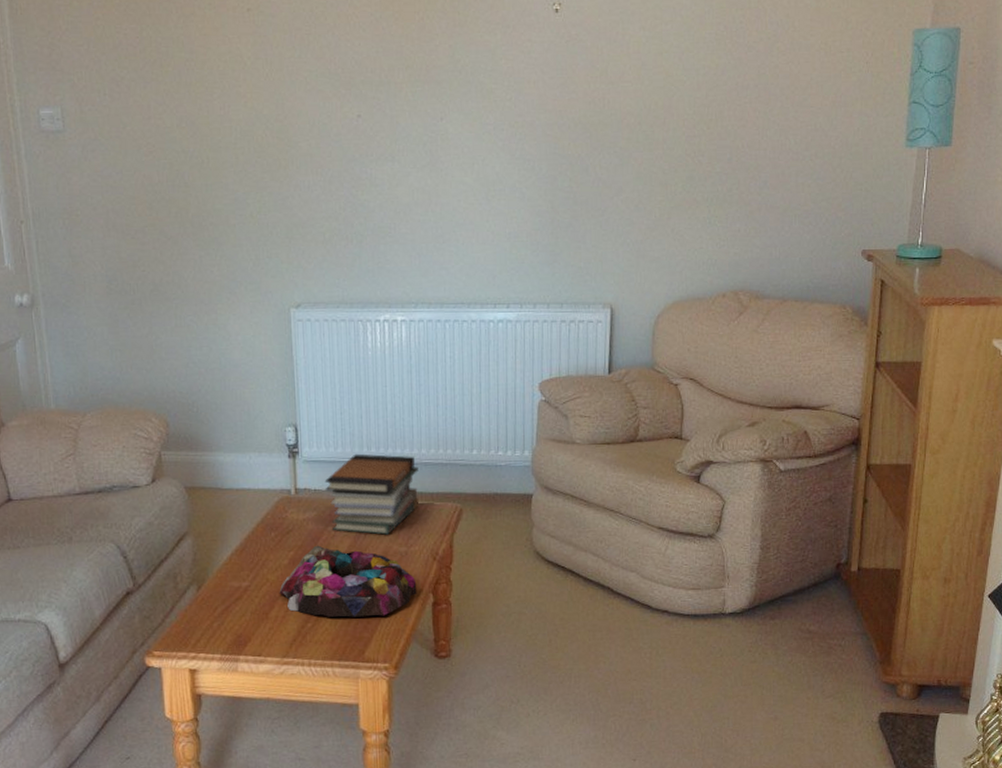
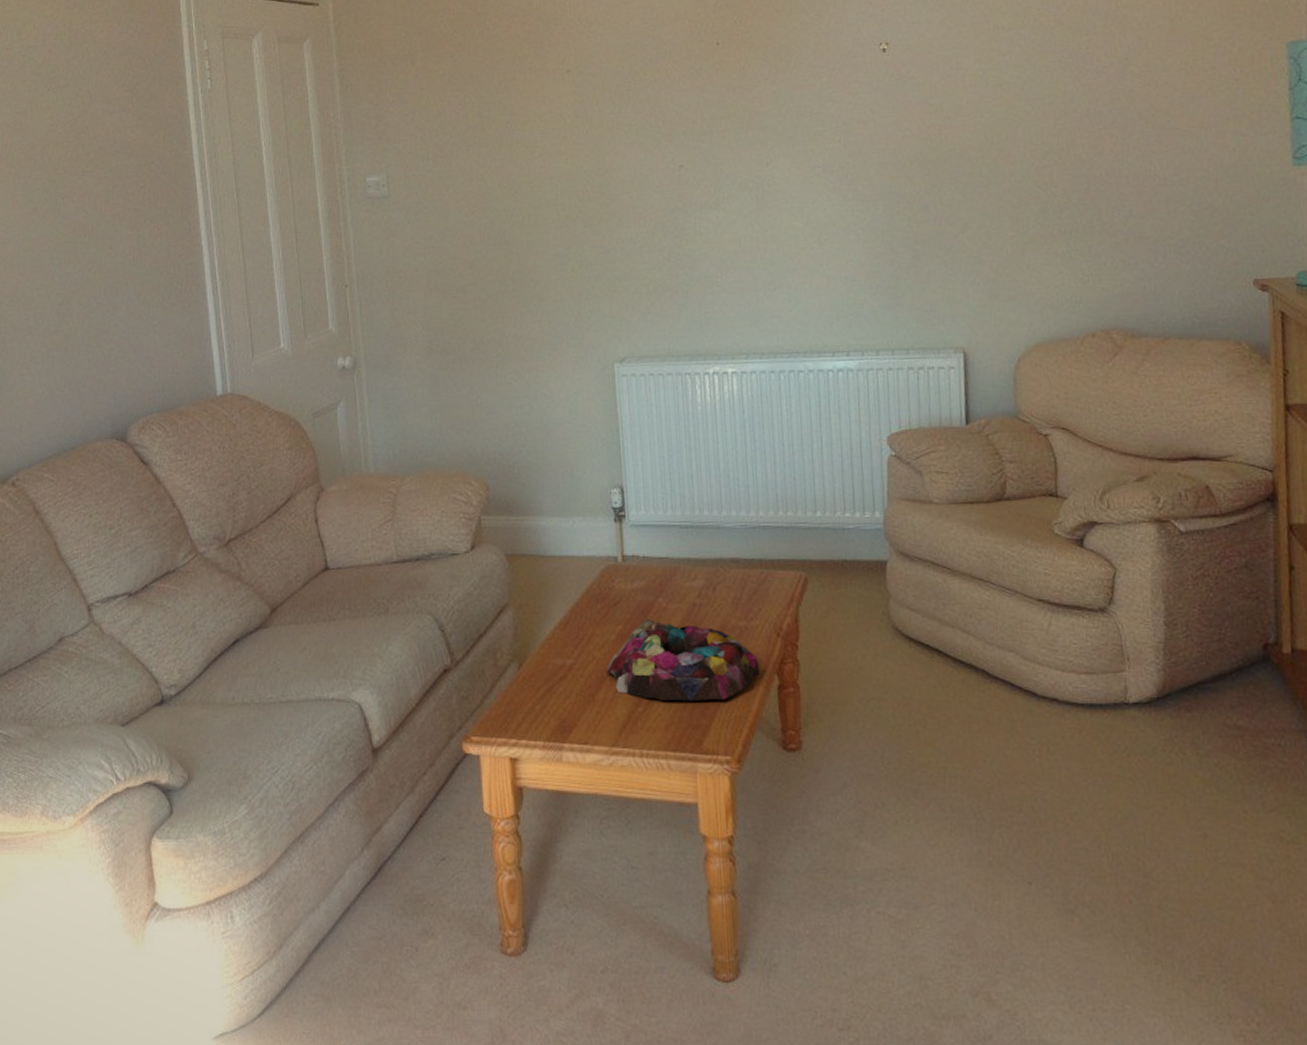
book stack: present [324,453,419,535] -> none [653,516,758,607]

